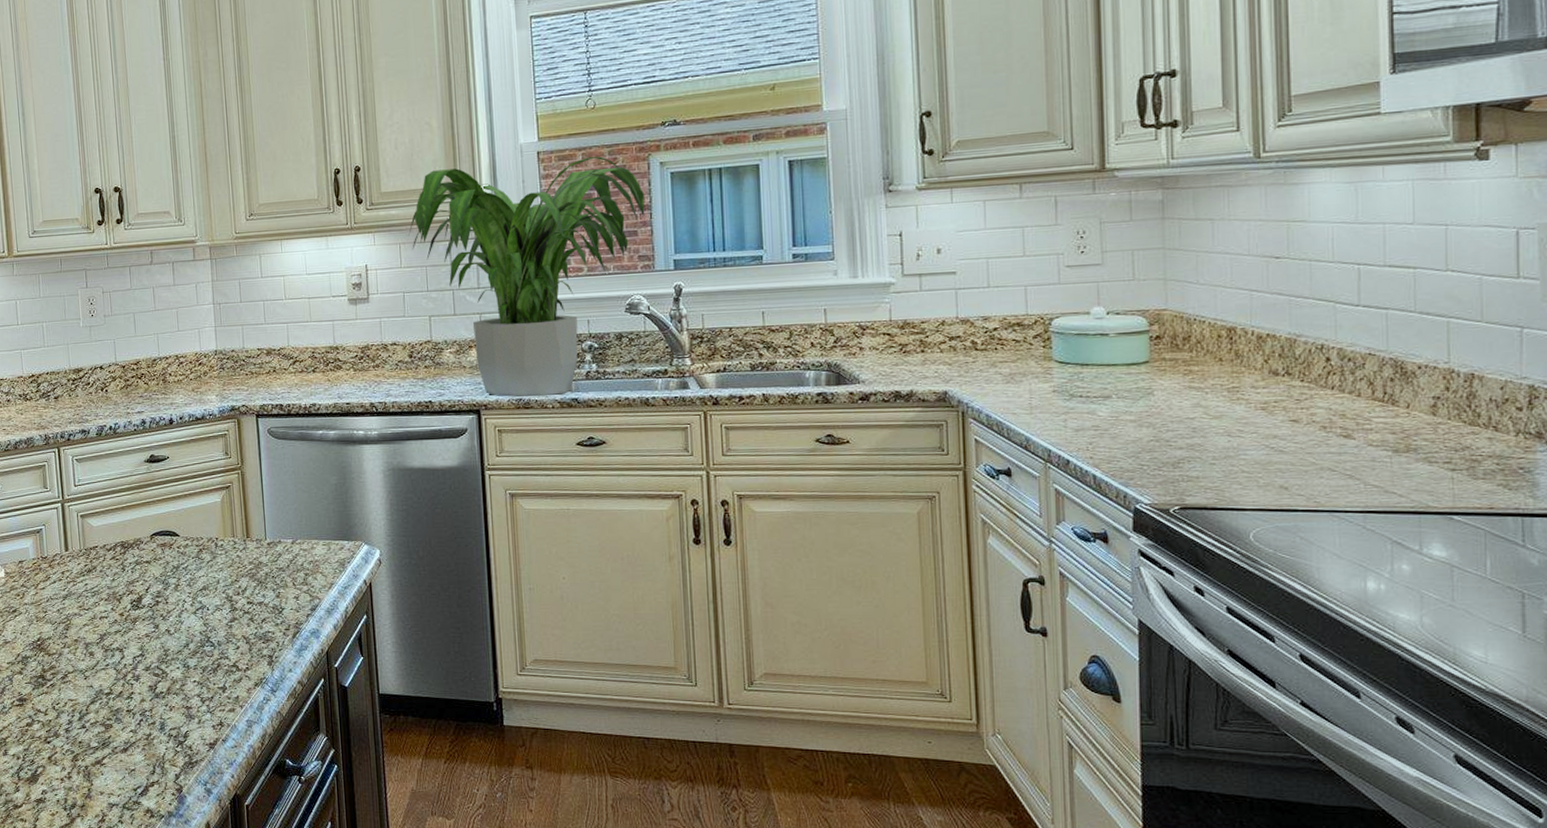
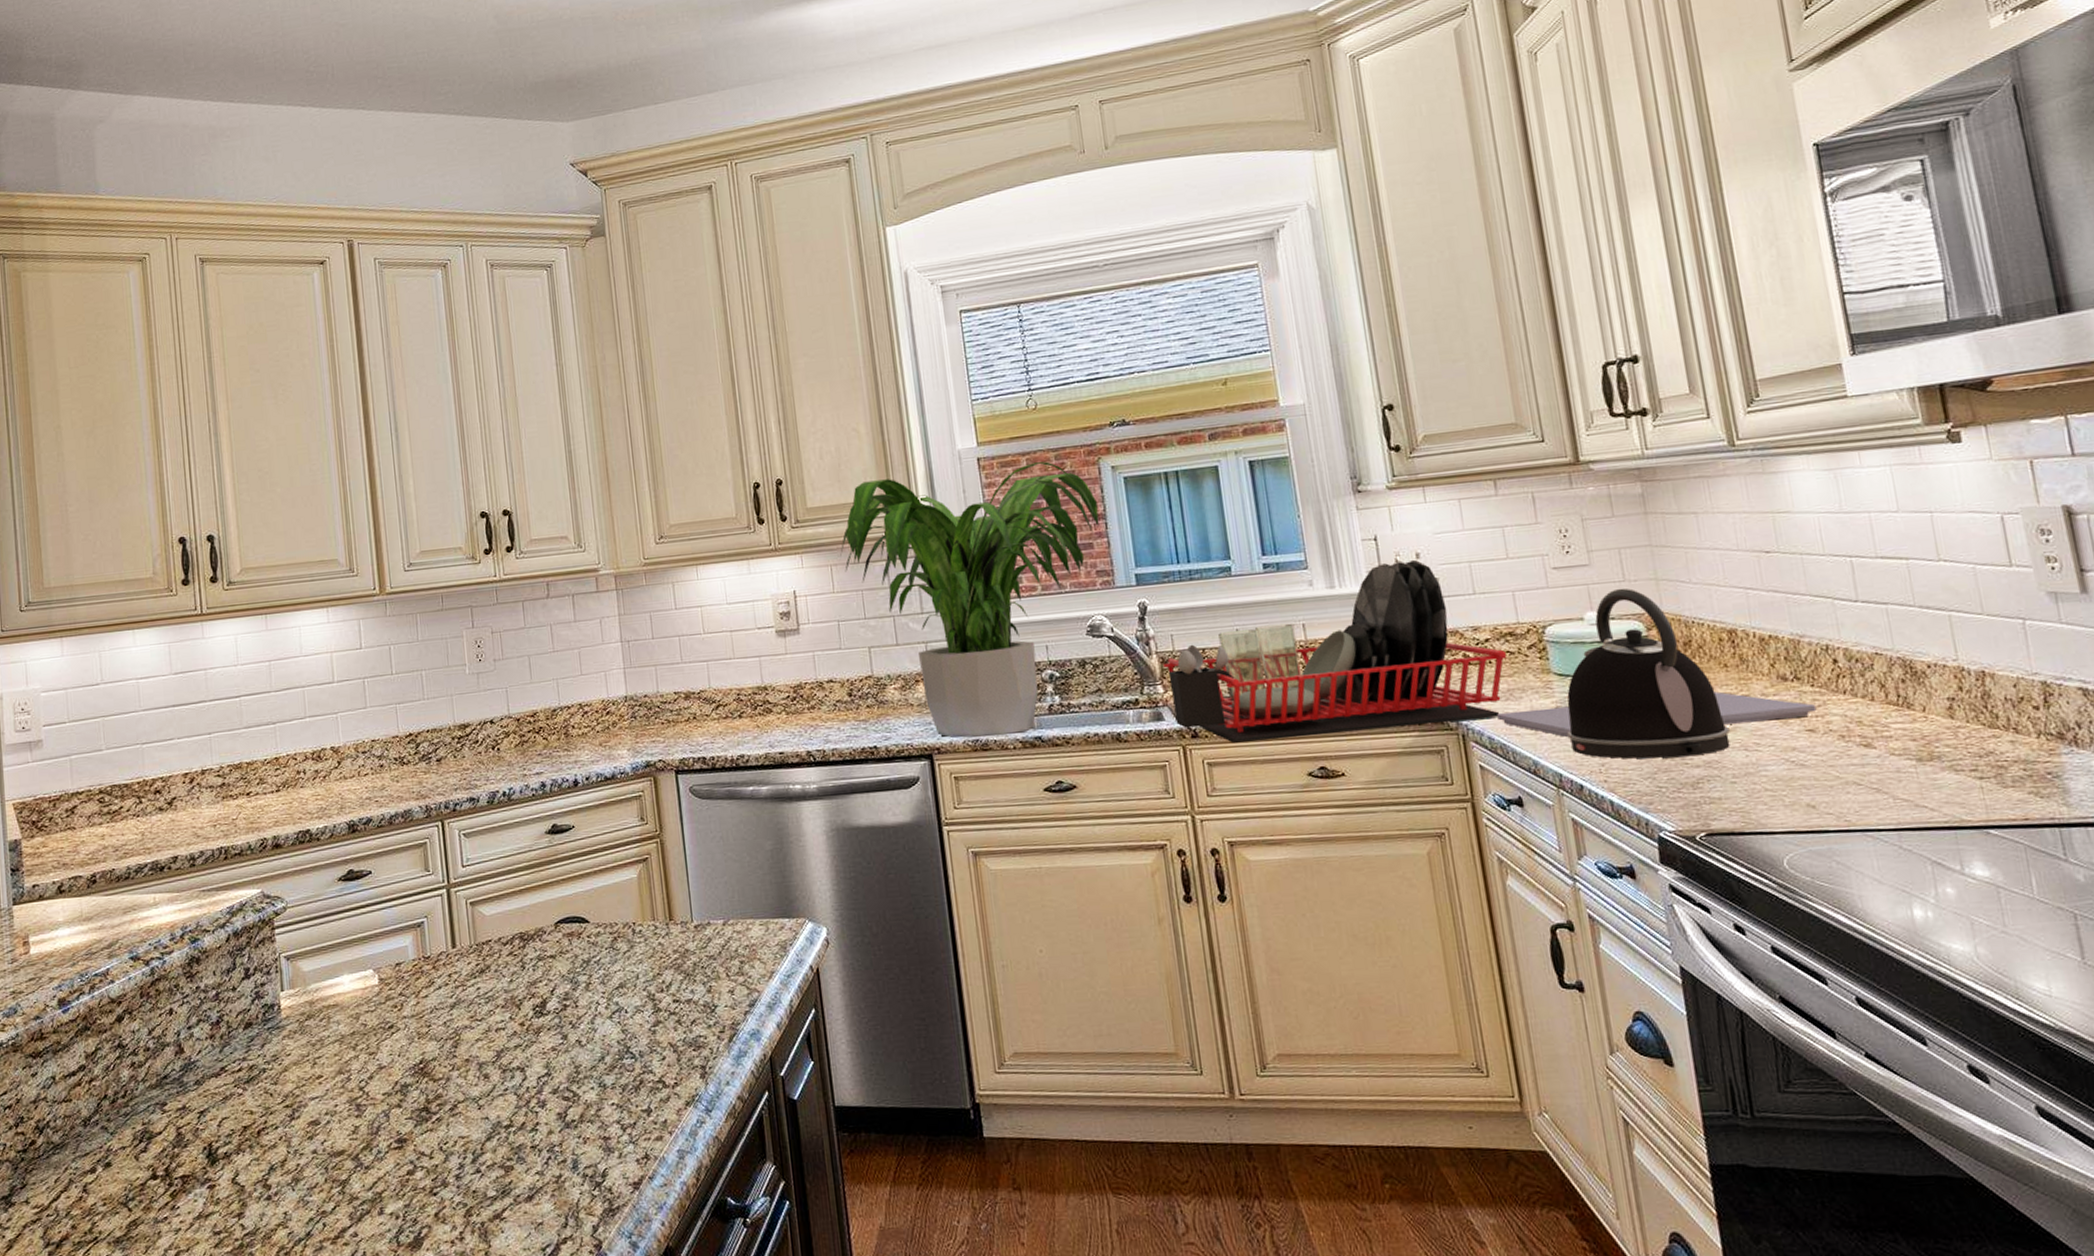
dish rack: none [692,255,1013,411] -> present [1162,560,1507,743]
cutting board: none [997,383,1303,417] -> present [1497,691,1817,737]
kettle: none [1060,286,1216,440] -> present [1567,588,1730,759]

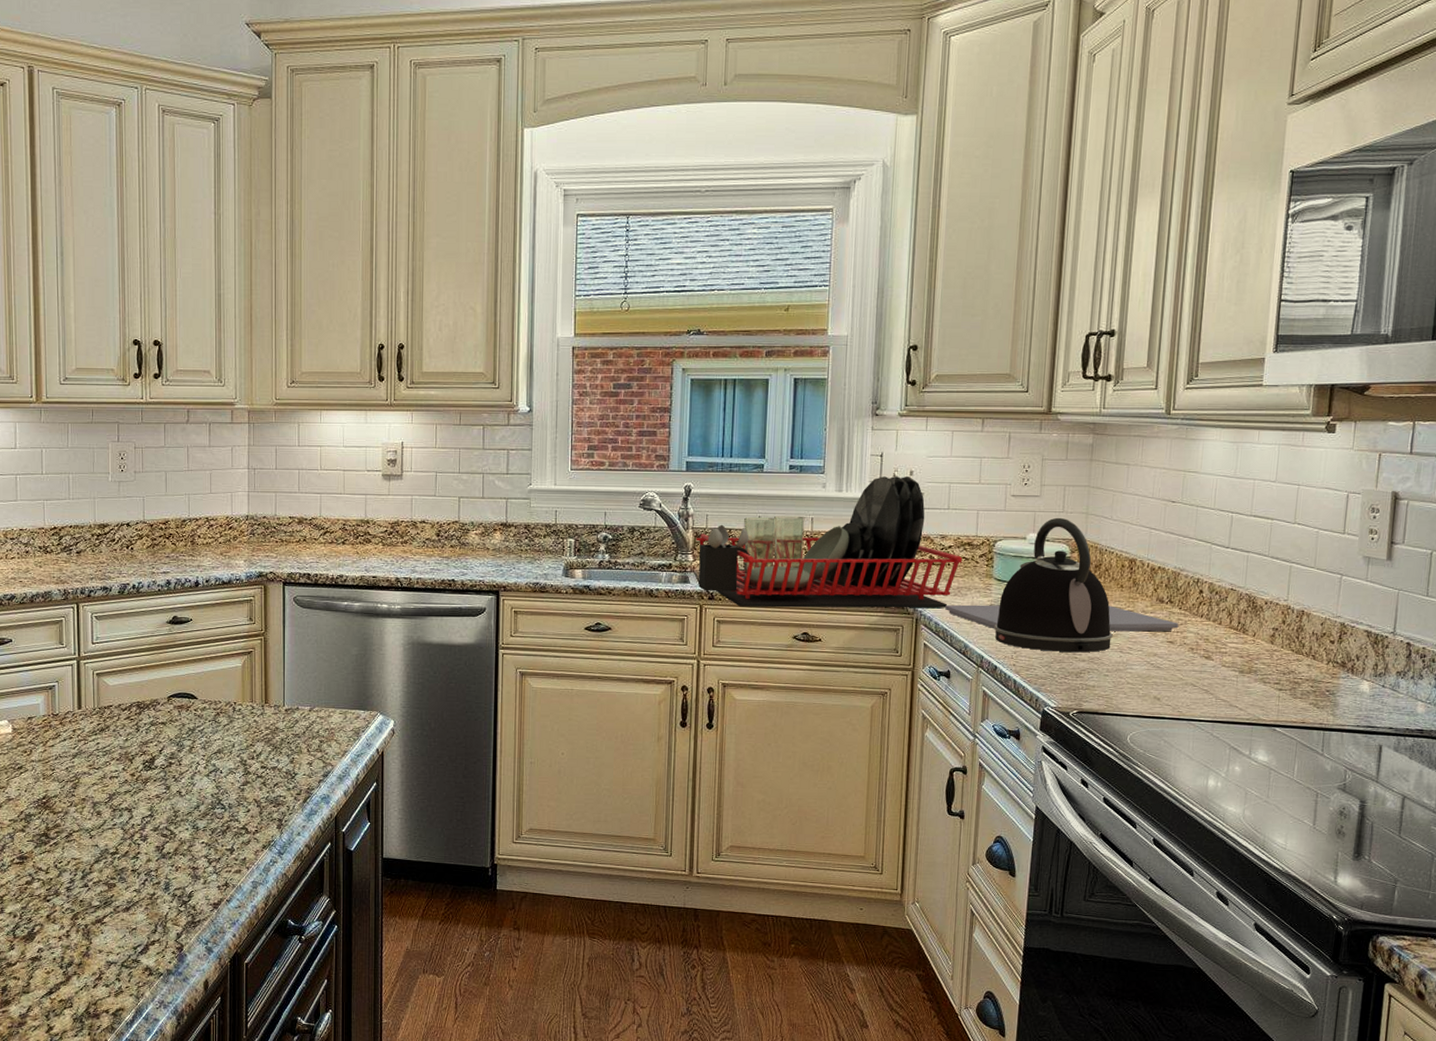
potted plant: present [840,461,1100,739] -> none [445,355,667,582]

